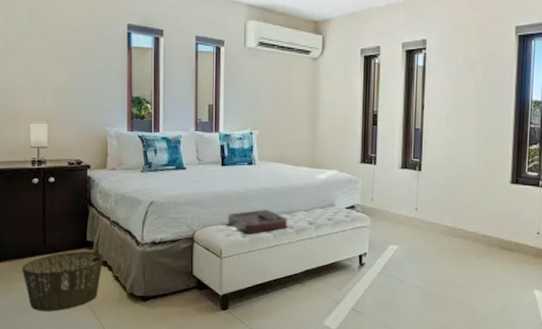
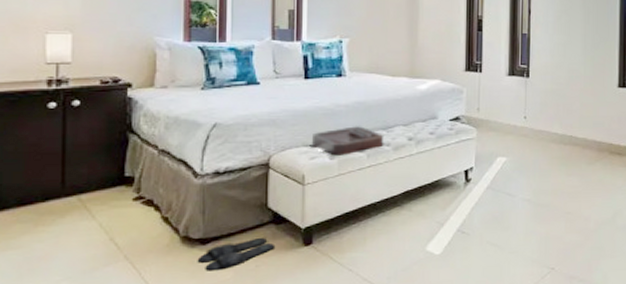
basket: present [21,251,104,312] -> none [27,189,149,271]
slippers: none [141,299,199,324] -> present [198,237,276,271]

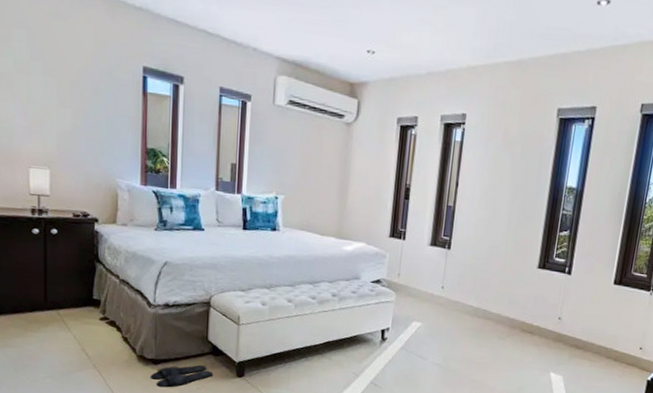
decorative tray: present [311,126,384,156] -> none [246,277,311,303]

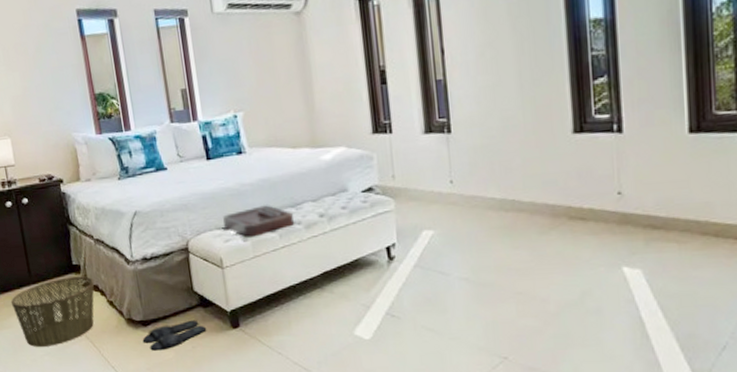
basket: none [19,309,112,370] -> present [10,276,95,347]
decorative tray: none [246,277,311,303] -> present [223,205,295,238]

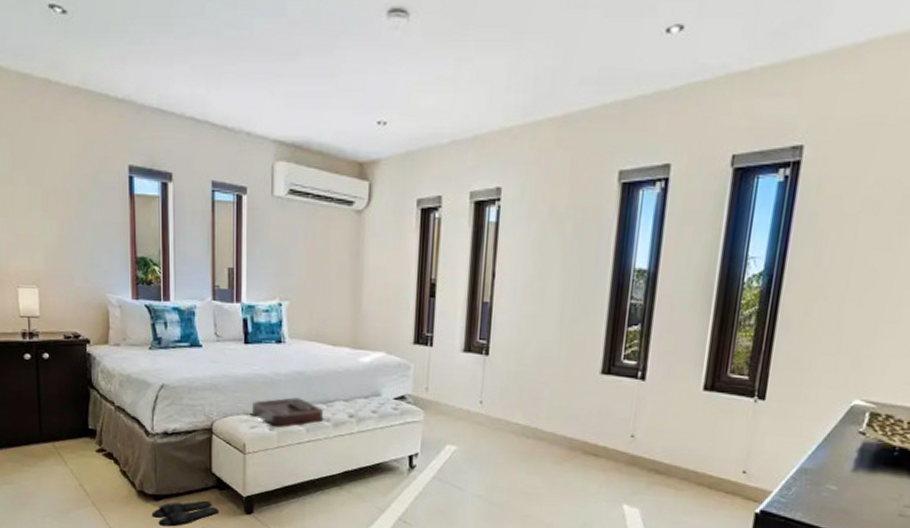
basket: present [10,276,95,347] -> none [16,440,109,508]

